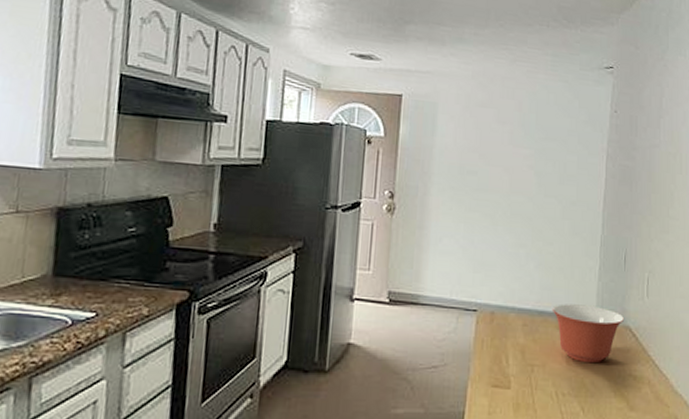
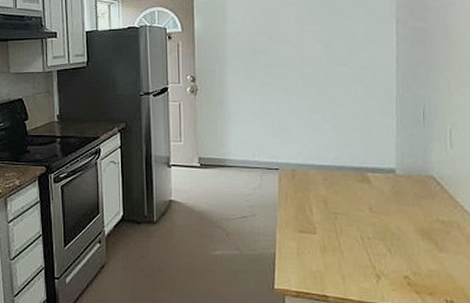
mixing bowl: present [551,304,624,364] -> none [350,159,426,211]

